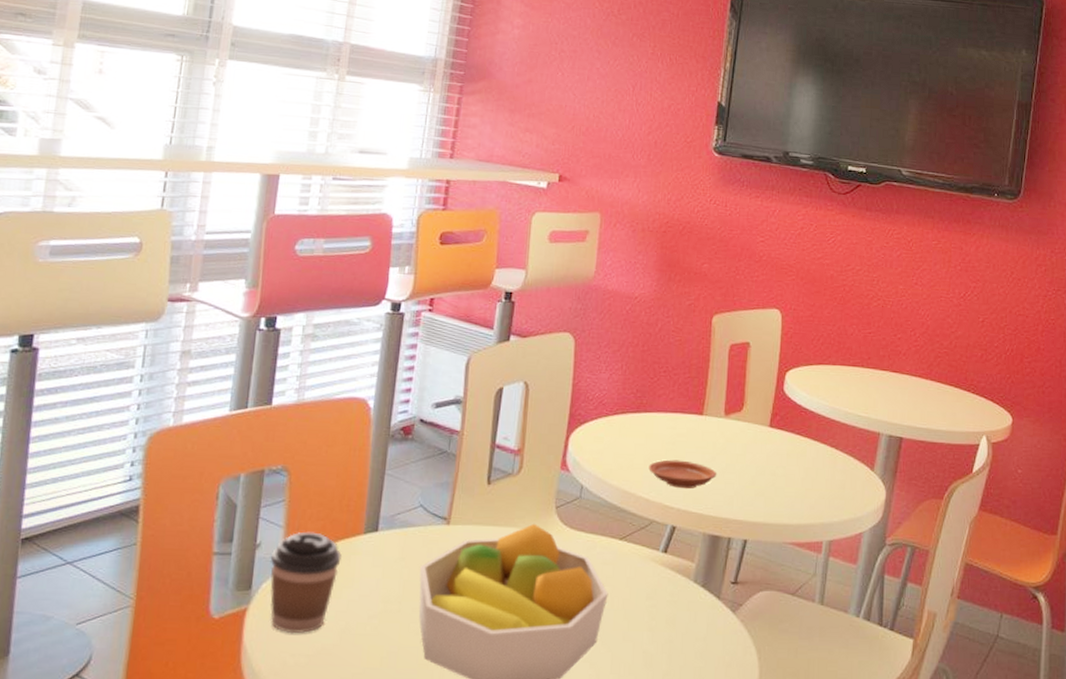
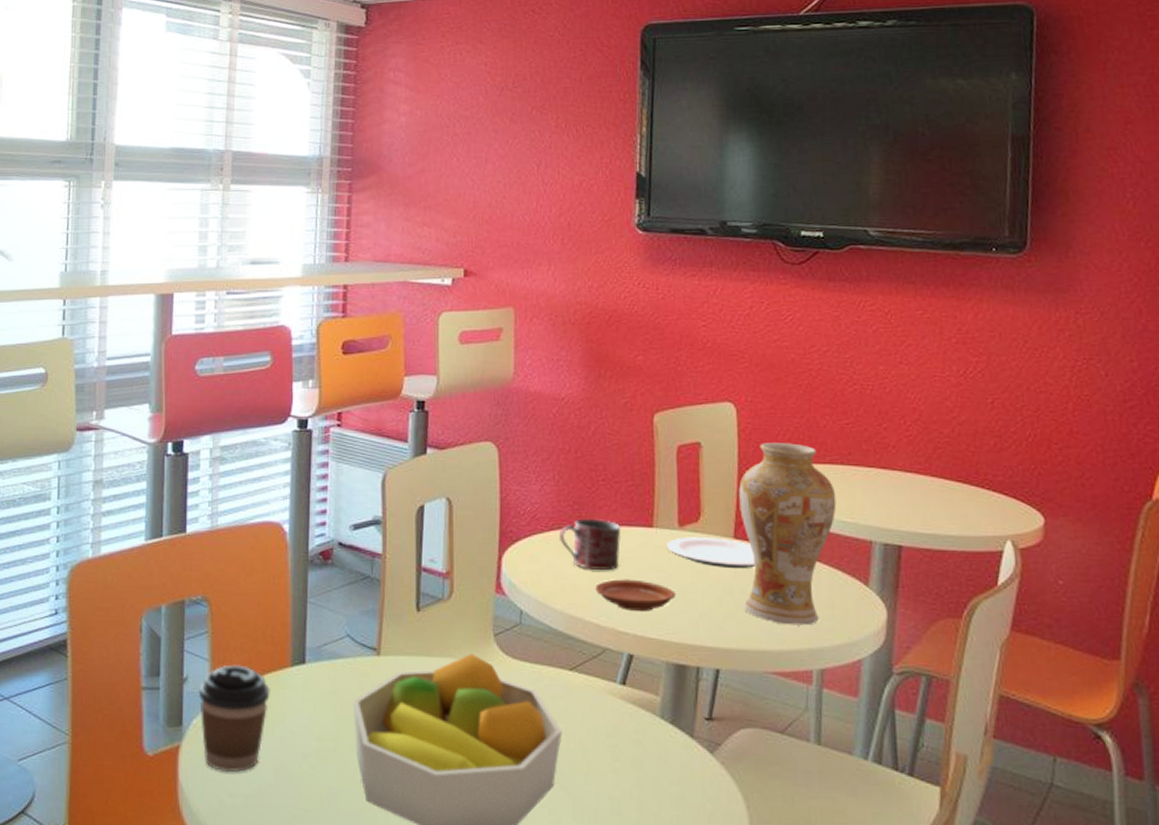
mug: none [622,404,676,452] -> present [559,518,622,571]
plate: none [713,424,785,453] -> present [667,537,755,568]
vase: none [772,345,855,503] -> present [739,443,837,626]

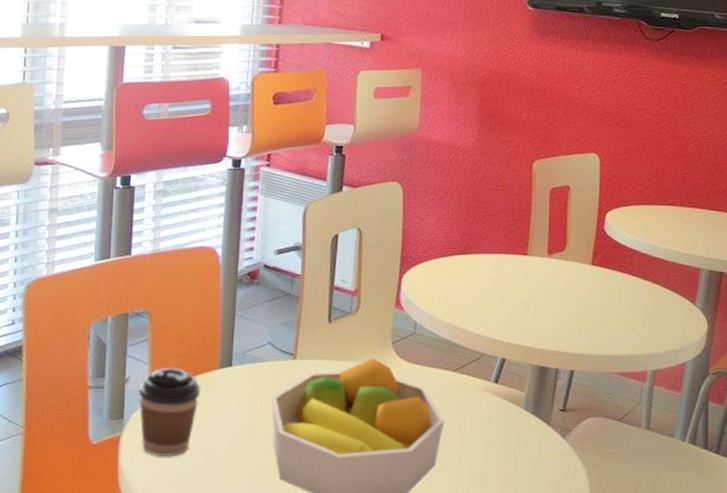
mug: present [559,518,622,571] -> none [450,246,501,291]
plate: present [595,579,677,612] -> none [477,297,543,325]
plate: present [667,537,755,568] -> none [538,263,607,289]
vase: present [739,443,837,626] -> none [596,187,675,336]

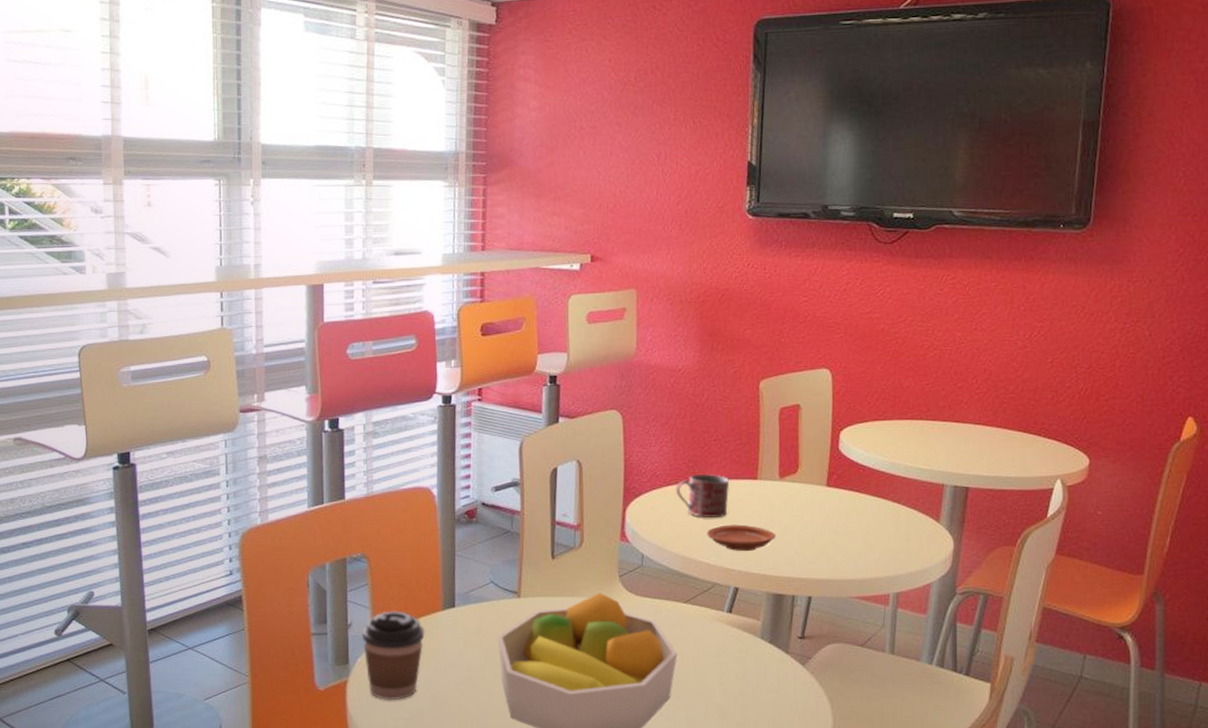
mug: none [450,246,501,291] -> present [676,473,730,519]
plate: none [477,297,543,325] -> present [707,524,776,552]

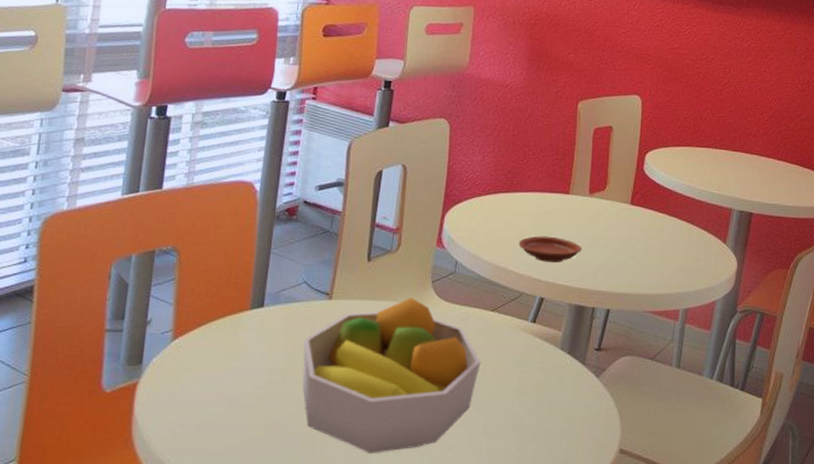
coffee cup: present [361,611,425,701] -> none [160,308,229,406]
mug: present [676,473,730,519] -> none [494,185,544,229]

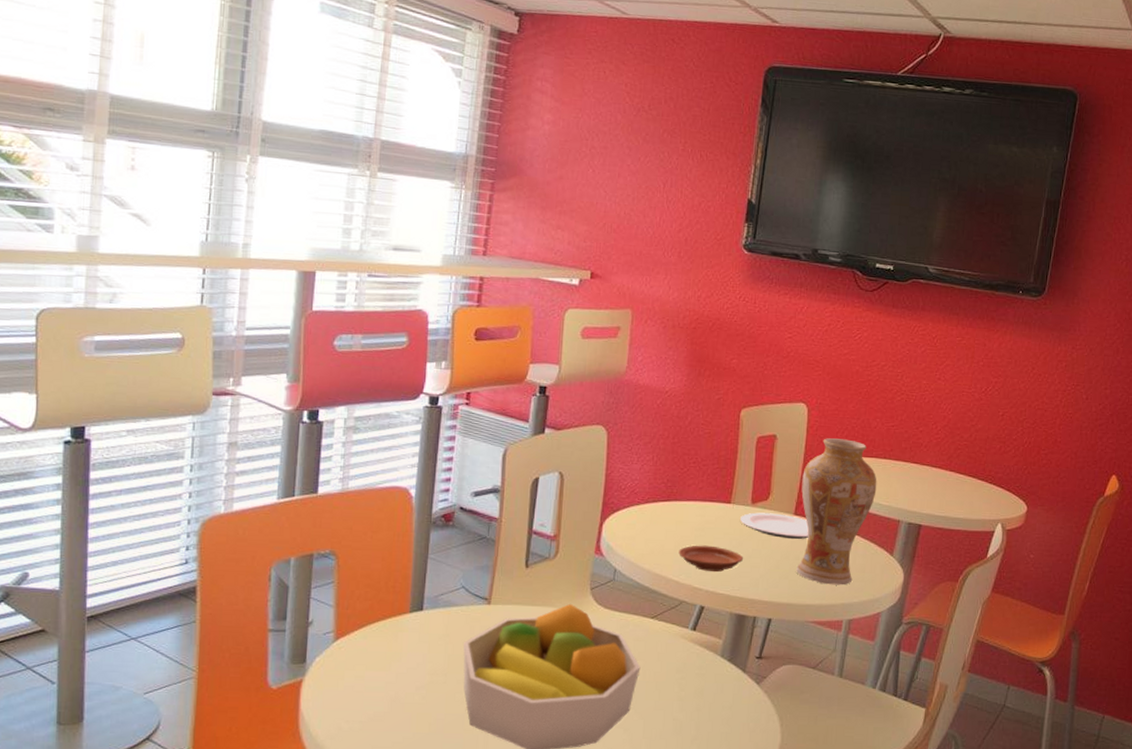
plate: none [579,202,645,228] -> present [740,512,809,539]
vase: none [633,129,709,274] -> present [796,438,877,585]

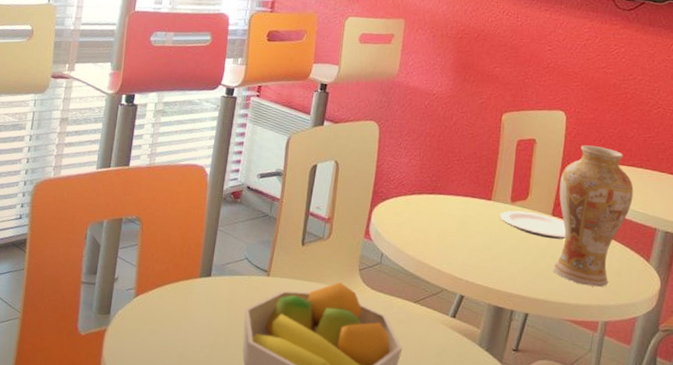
plate: present [678,545,744,573] -> none [441,237,503,264]

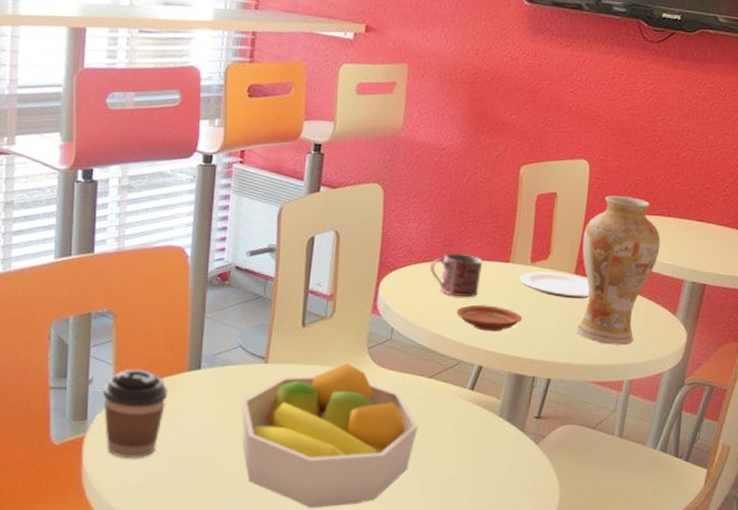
coffee cup: none [124,271,181,355] -> present [102,369,168,459]
mug: none [418,187,466,230] -> present [430,252,483,298]
plate: none [441,237,503,264] -> present [456,304,523,332]

